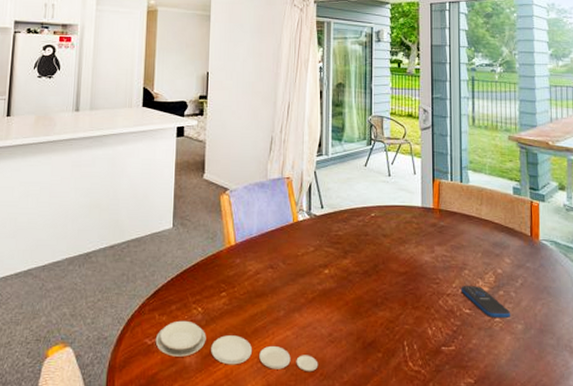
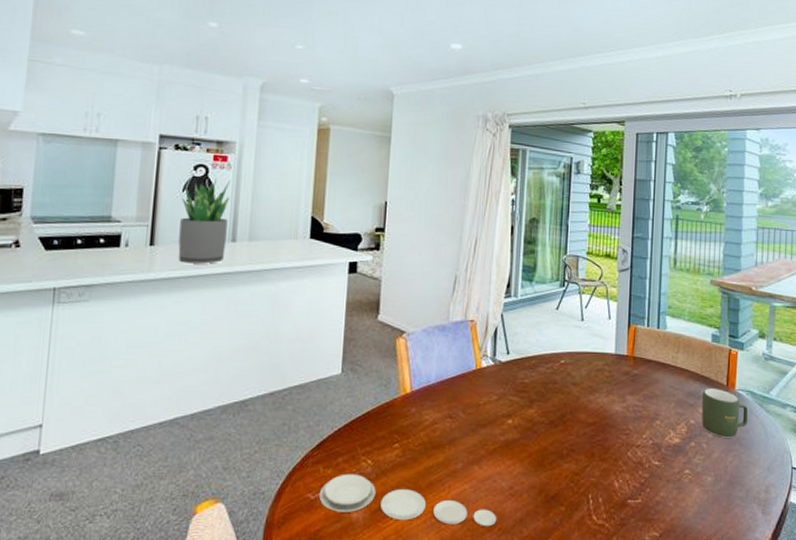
planter: none [30,57,74,131] -> present [178,179,231,264]
mobile phone: present [461,286,511,318] -> none [651,437,701,470]
mug: none [507,238,554,288] -> present [702,387,749,439]

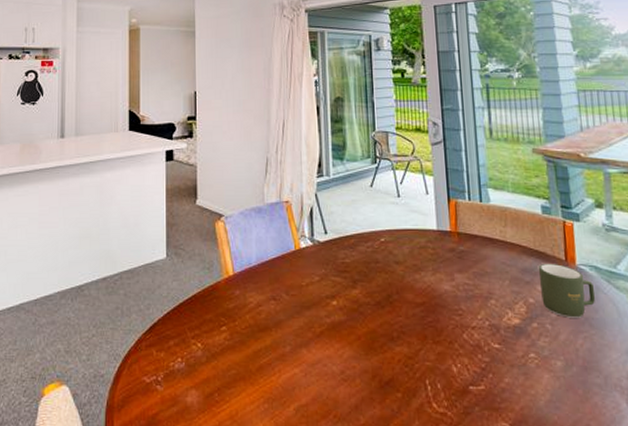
planter: present [178,179,231,264] -> none [16,82,57,160]
plate: present [318,473,497,527] -> none [154,357,331,414]

